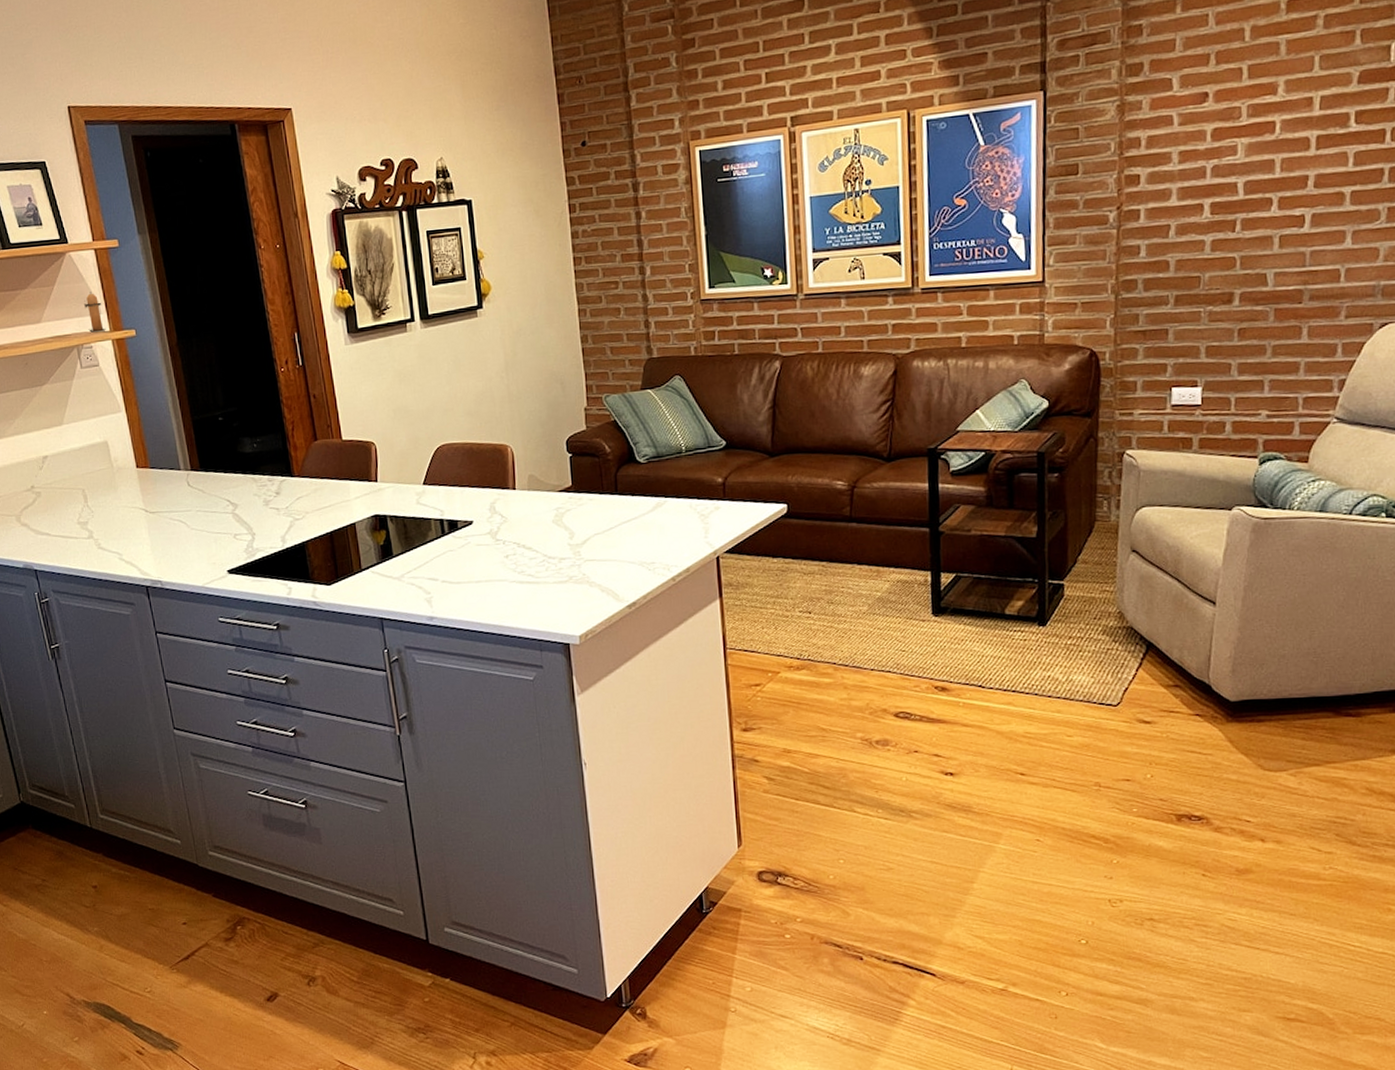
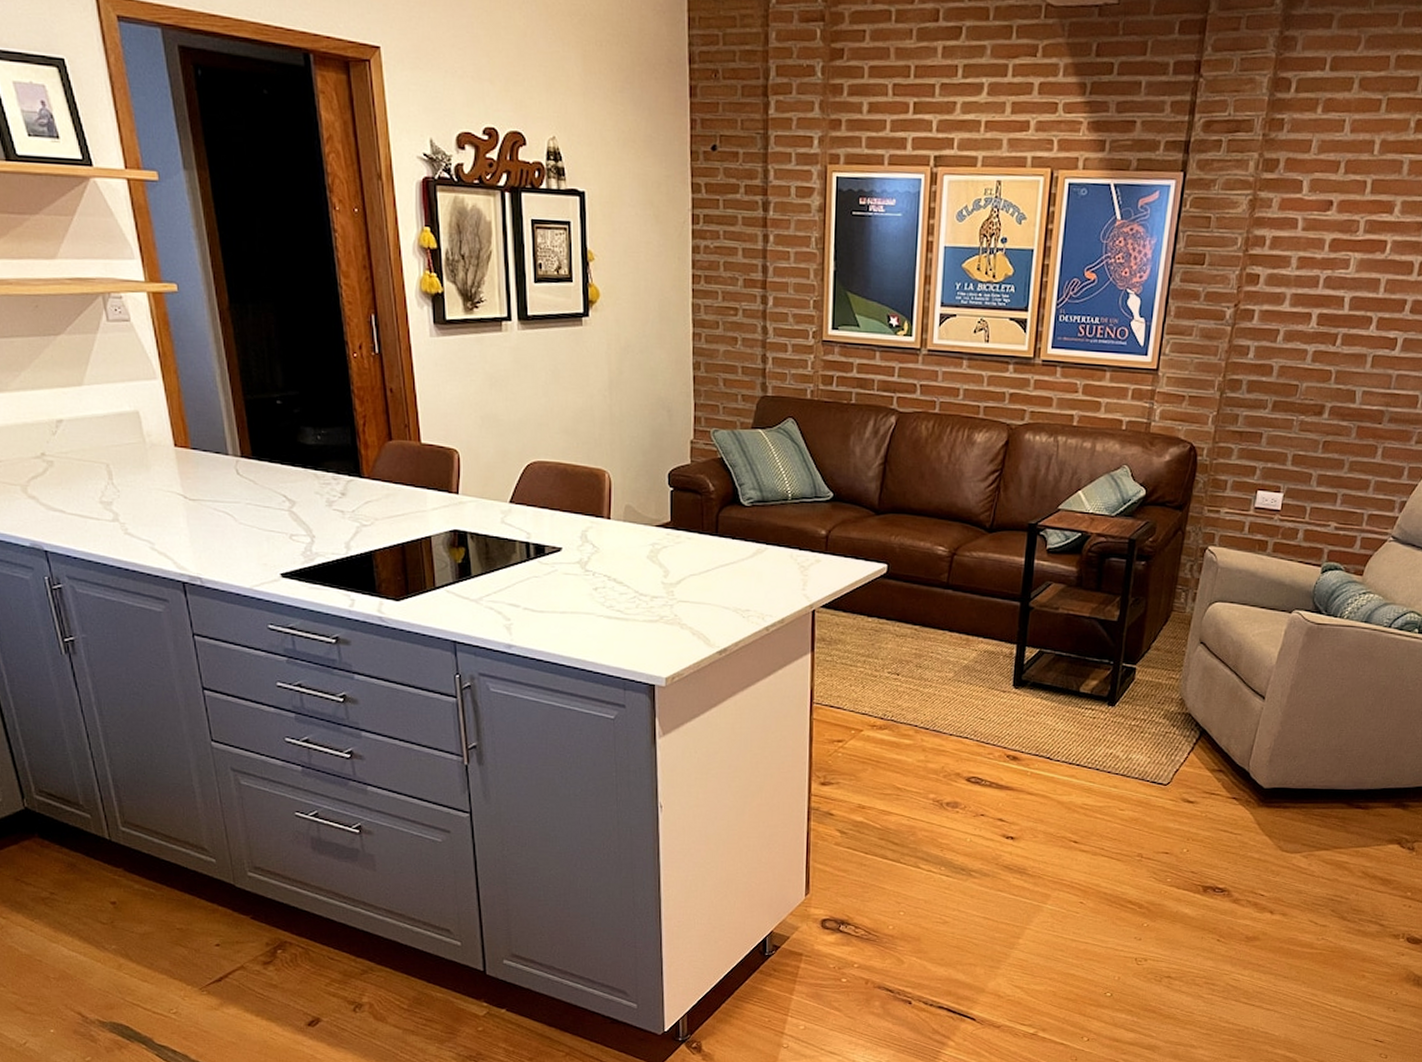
candle: present [83,292,106,333] -> none [111,230,140,281]

